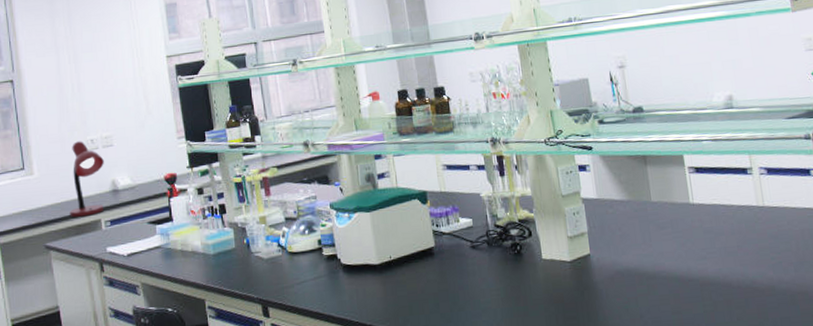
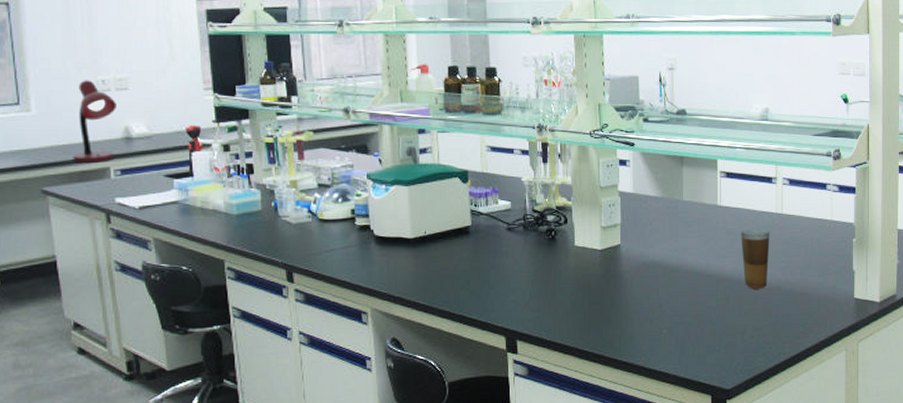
beverage cup: none [720,225,759,292] -> present [741,229,770,290]

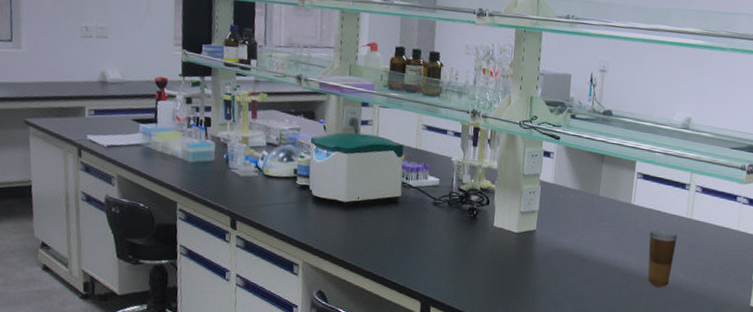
desk lamp: present [73,80,116,164] -> none [54,25,96,102]

